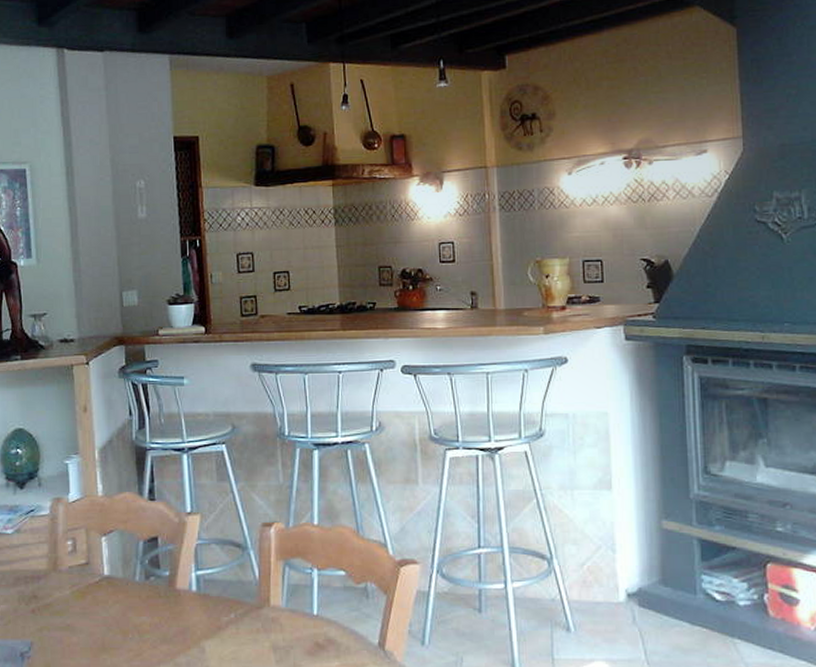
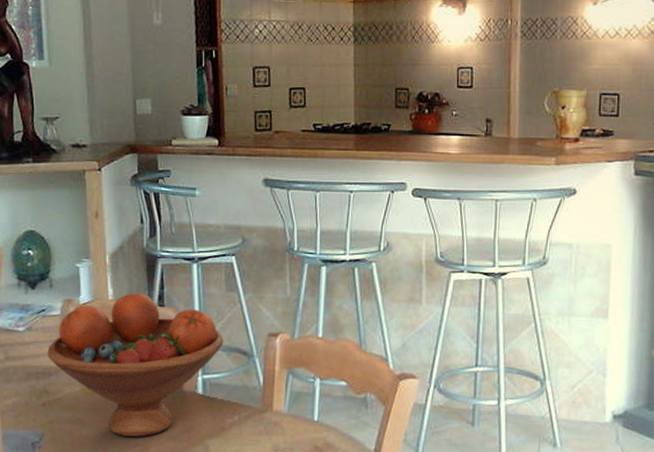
fruit bowl: none [36,488,217,641] -> present [47,293,224,437]

